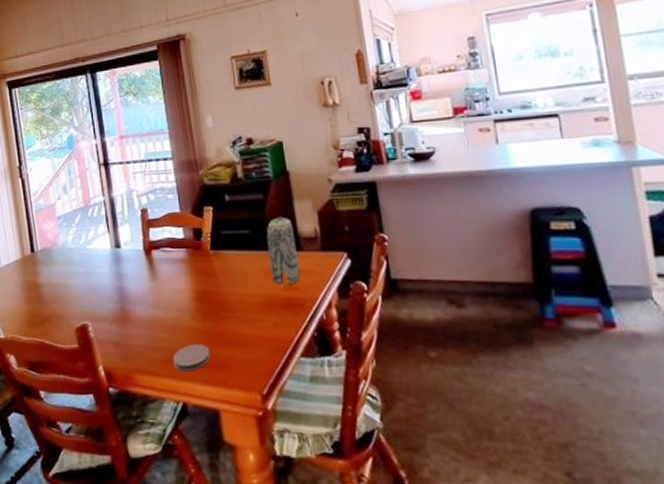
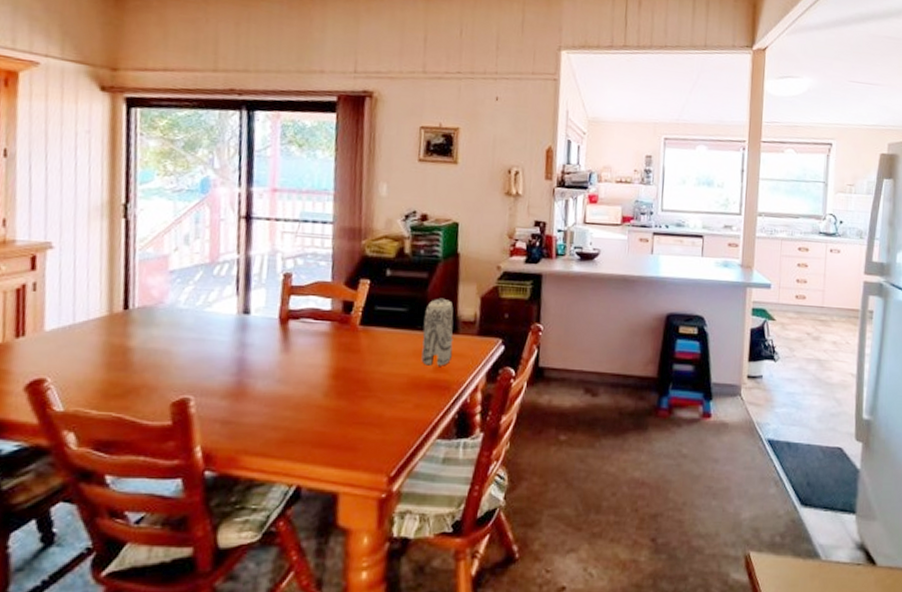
coaster: present [173,344,210,372] -> none [292,424,339,453]

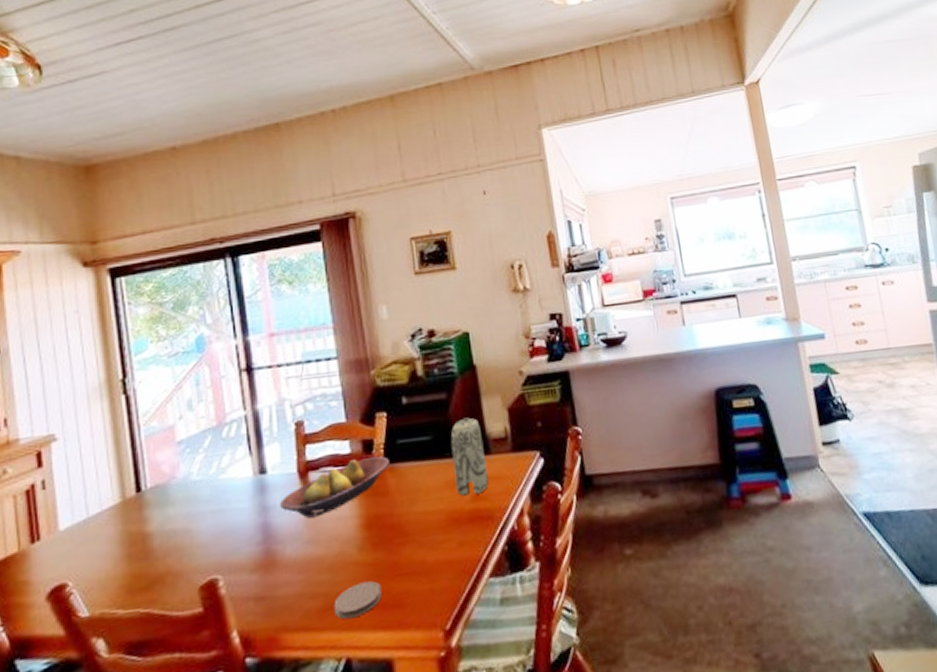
fruit bowl: none [258,315,366,361] -> present [280,455,391,519]
coaster: none [292,424,339,453] -> present [333,581,382,620]

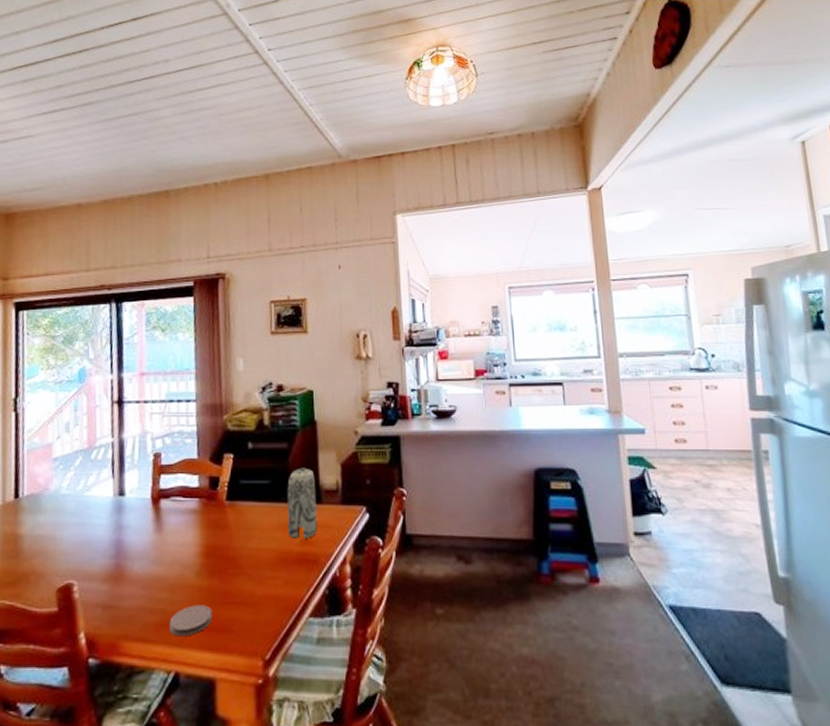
fruit bowl: present [280,455,391,519] -> none [133,492,232,540]

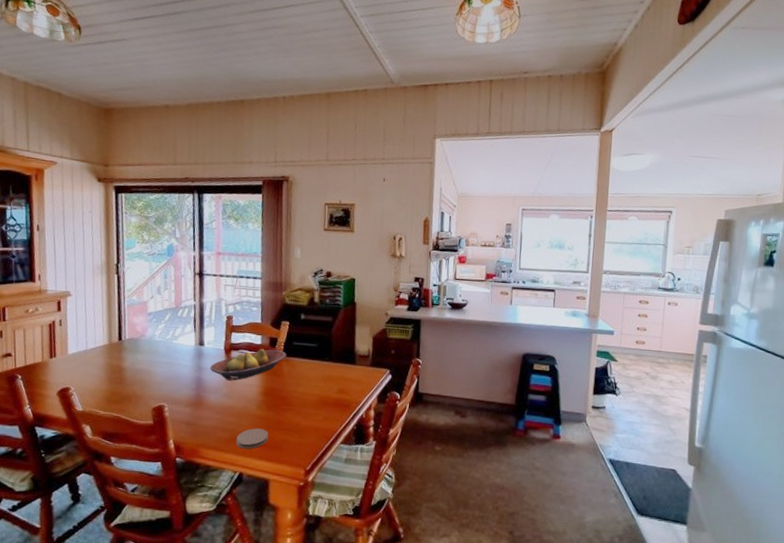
fruit bowl: none [133,492,232,540] -> present [210,348,287,381]
toy elephant: present [287,467,317,539] -> none [328,337,352,389]

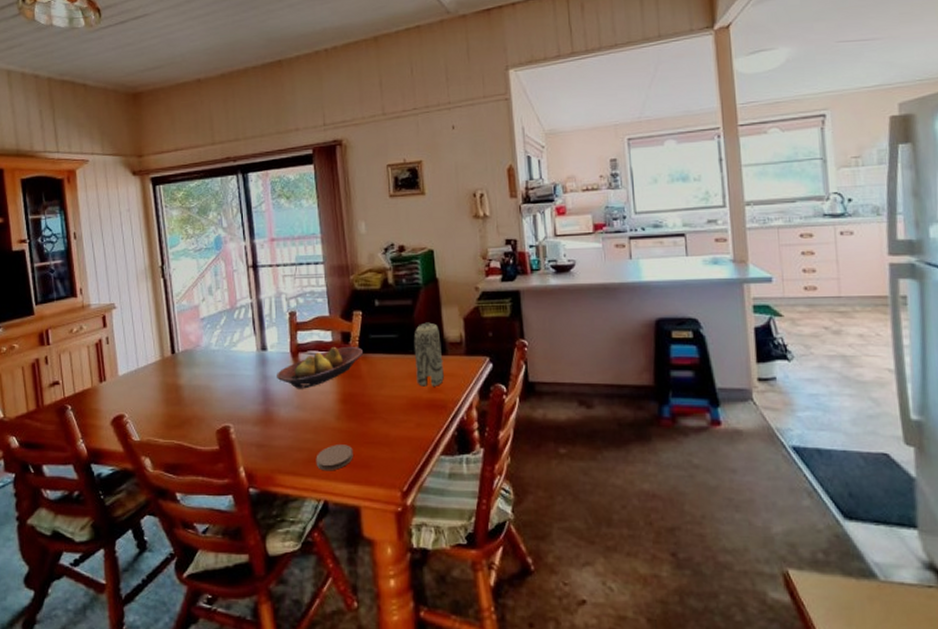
toy elephant: none [328,337,352,389] -> present [414,322,444,387]

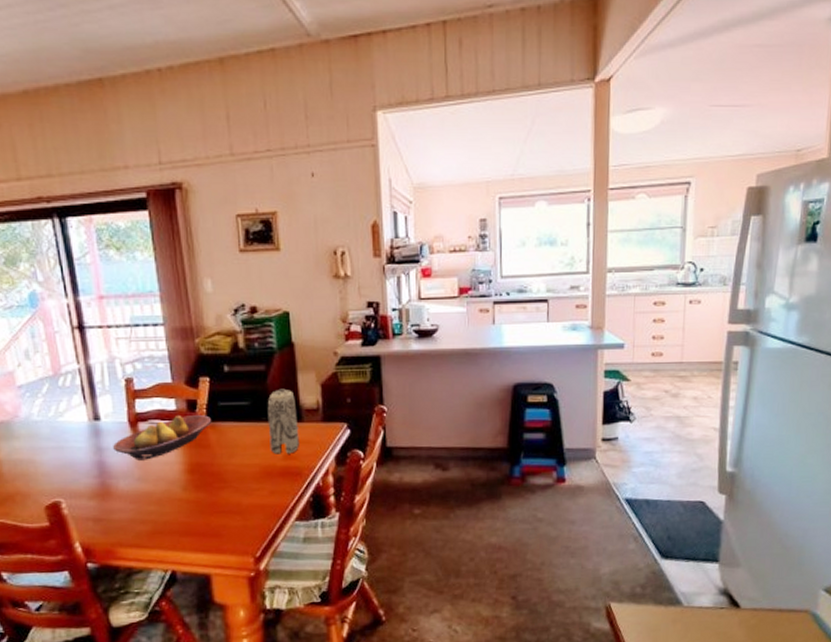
coaster: present [316,444,353,471] -> none [161,515,202,542]

